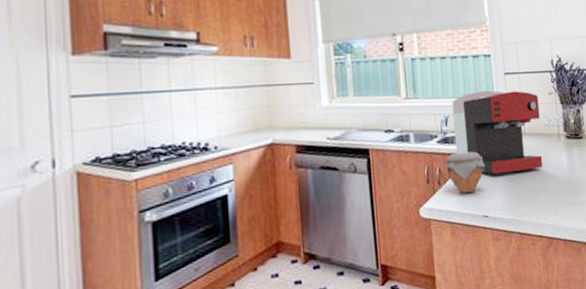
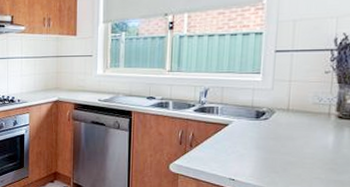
jar: present [445,151,485,194] -> none [198,121,239,157]
coffee maker: present [452,90,544,175] -> none [211,66,311,145]

